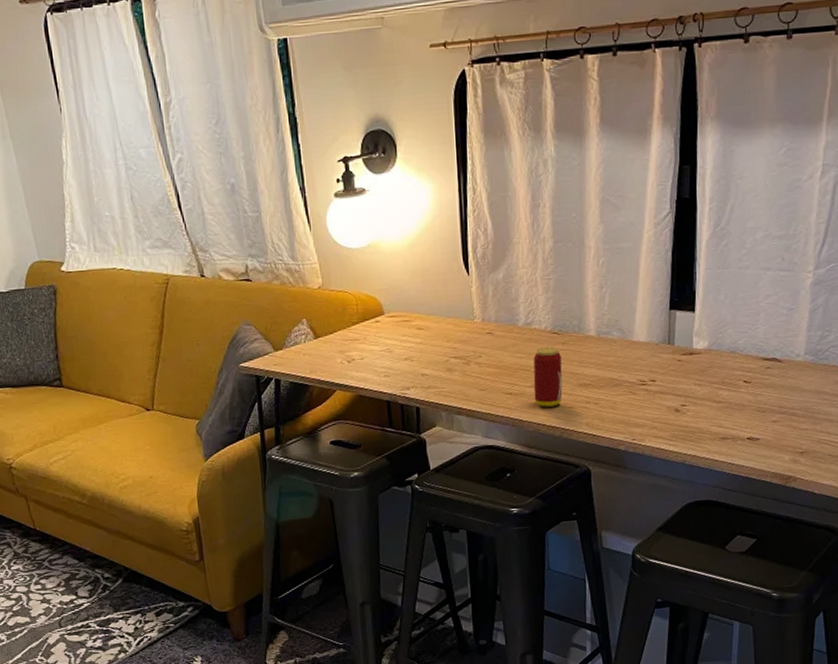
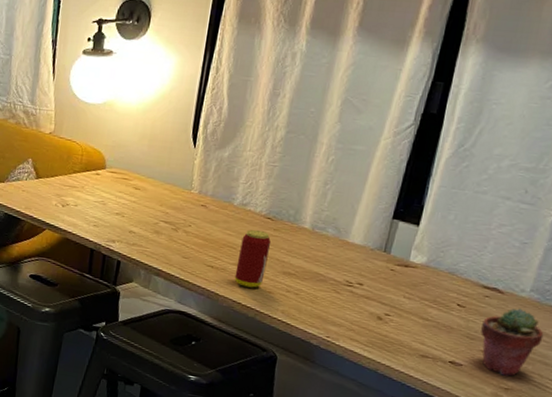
potted succulent: none [769,373,824,441] -> present [481,308,544,377]

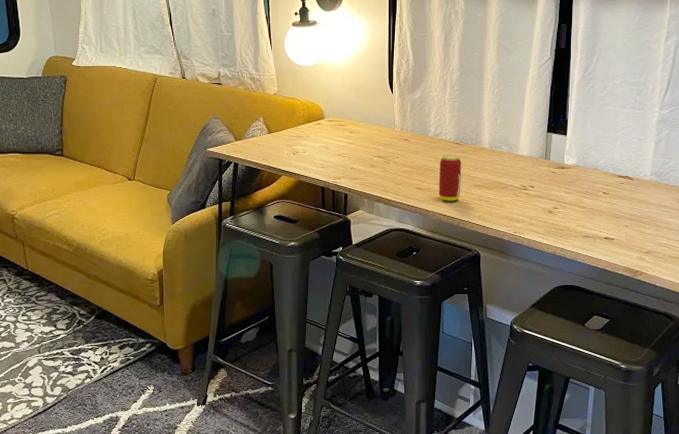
potted succulent: present [481,308,544,377] -> none [622,189,665,243]

